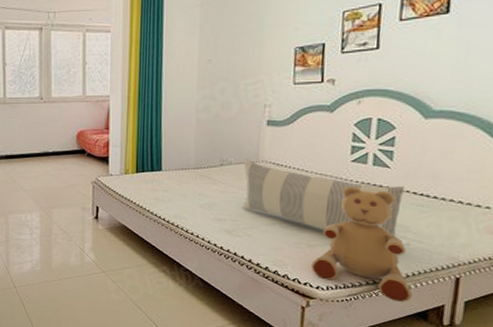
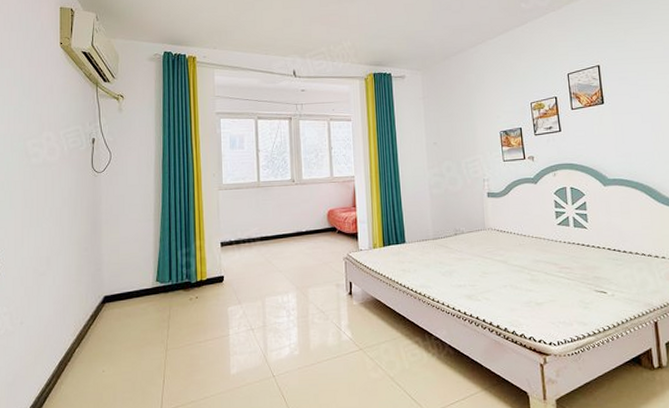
pillow: present [242,159,405,236] -> none [473,227,603,289]
teddy bear: present [310,186,413,303] -> none [541,247,626,351]

